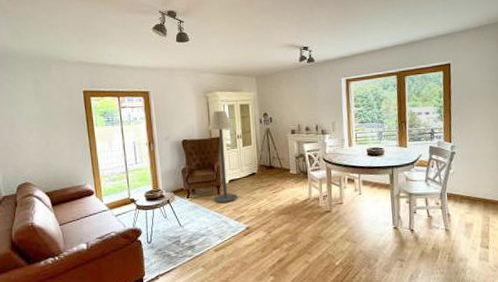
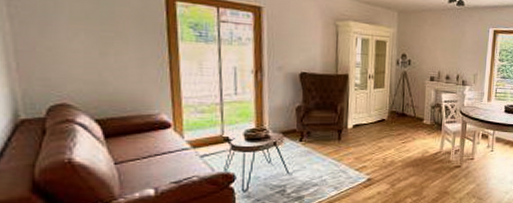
floor lamp: present [208,110,238,203] -> none [333,43,364,150]

